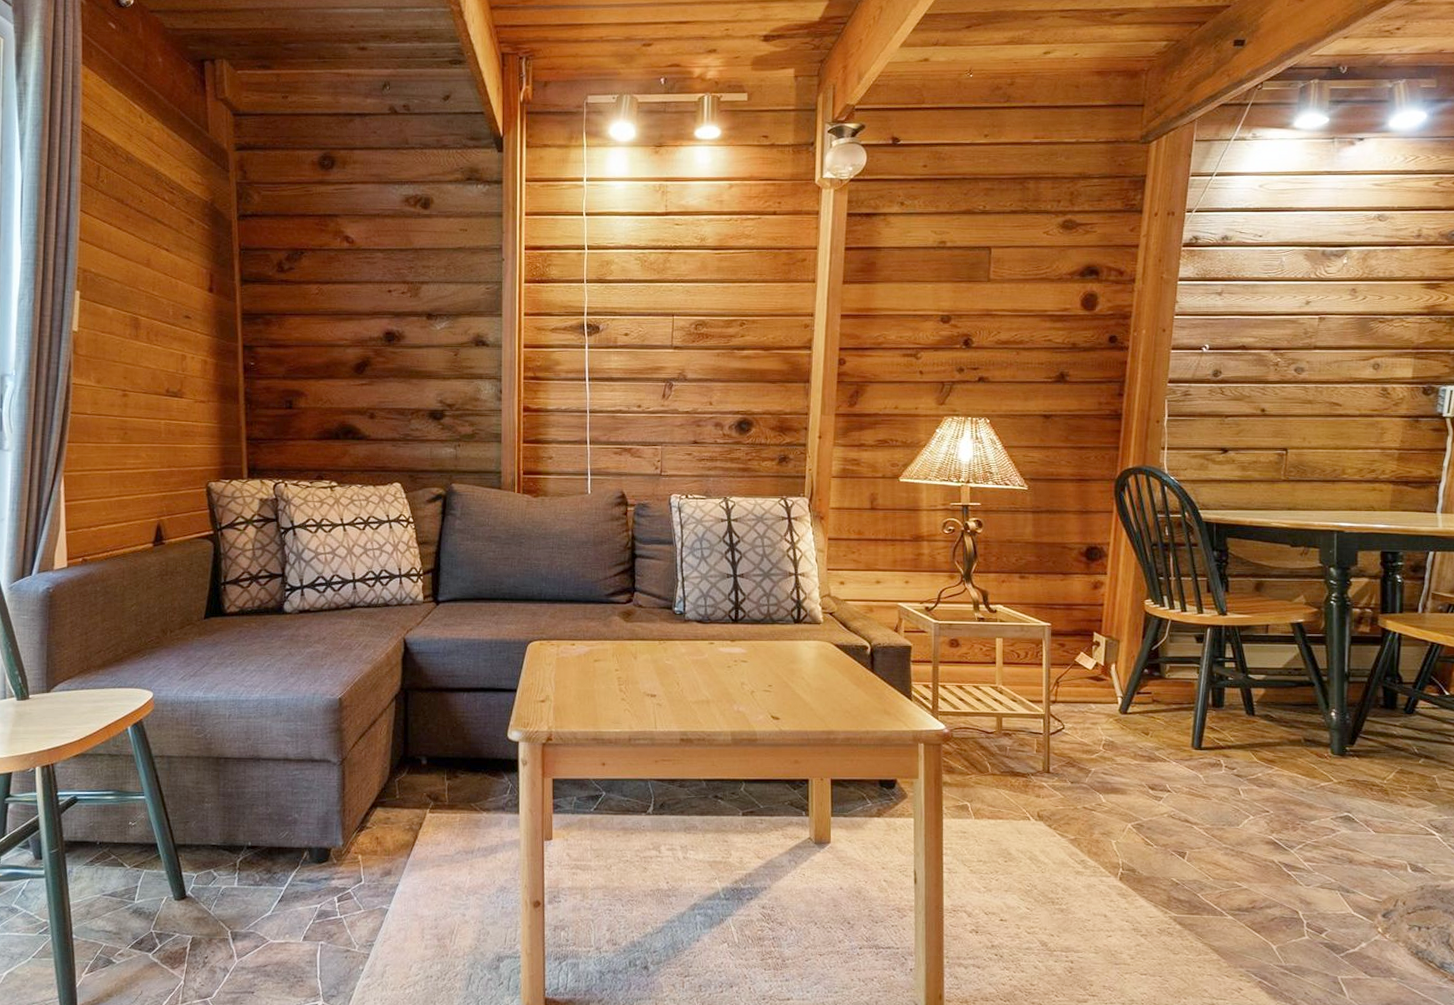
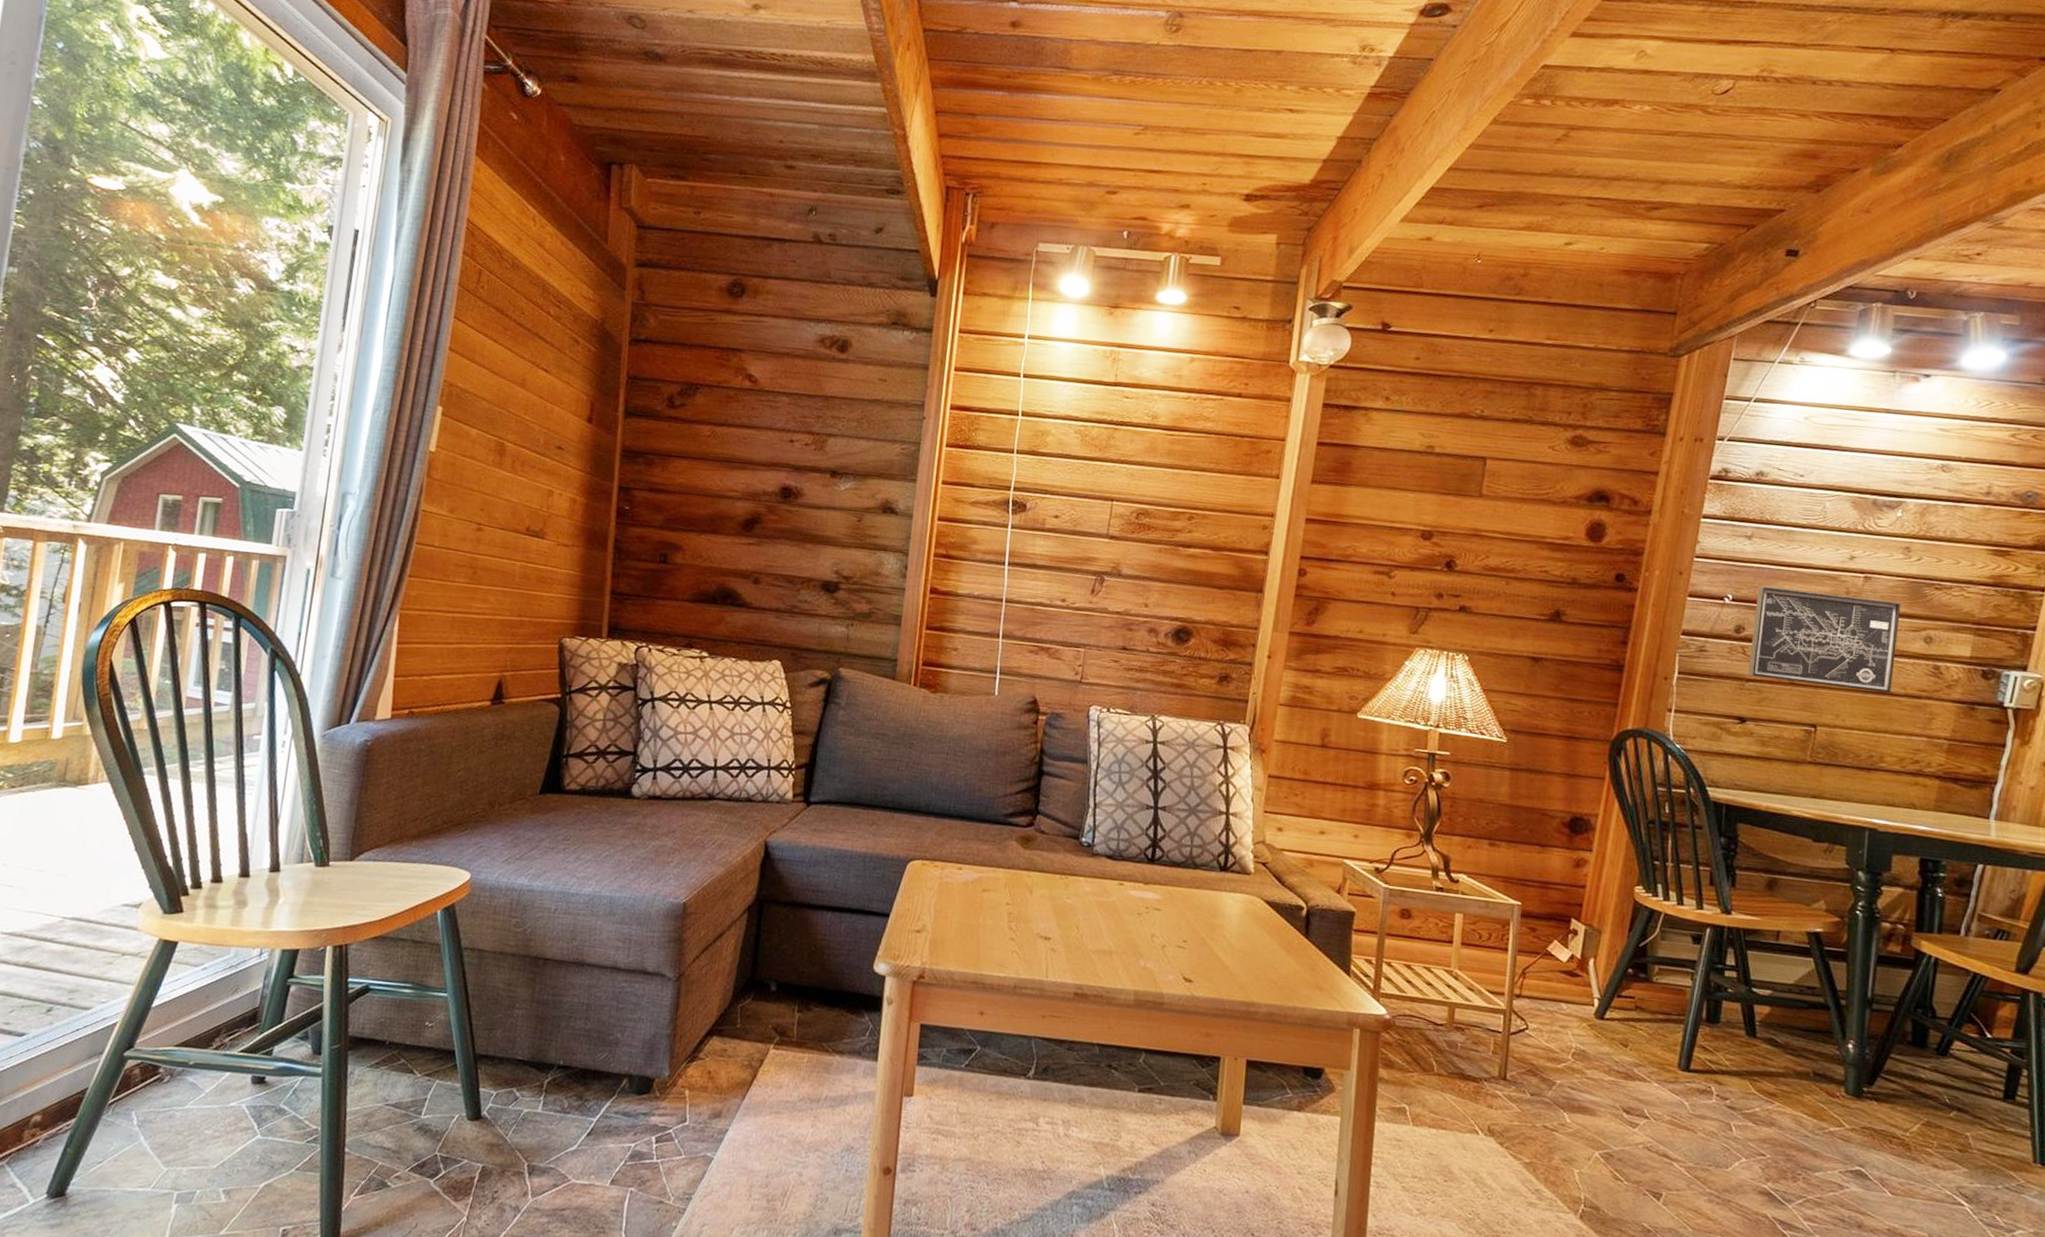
wall art: none [1227,334,1352,415] -> present [1748,585,1901,694]

